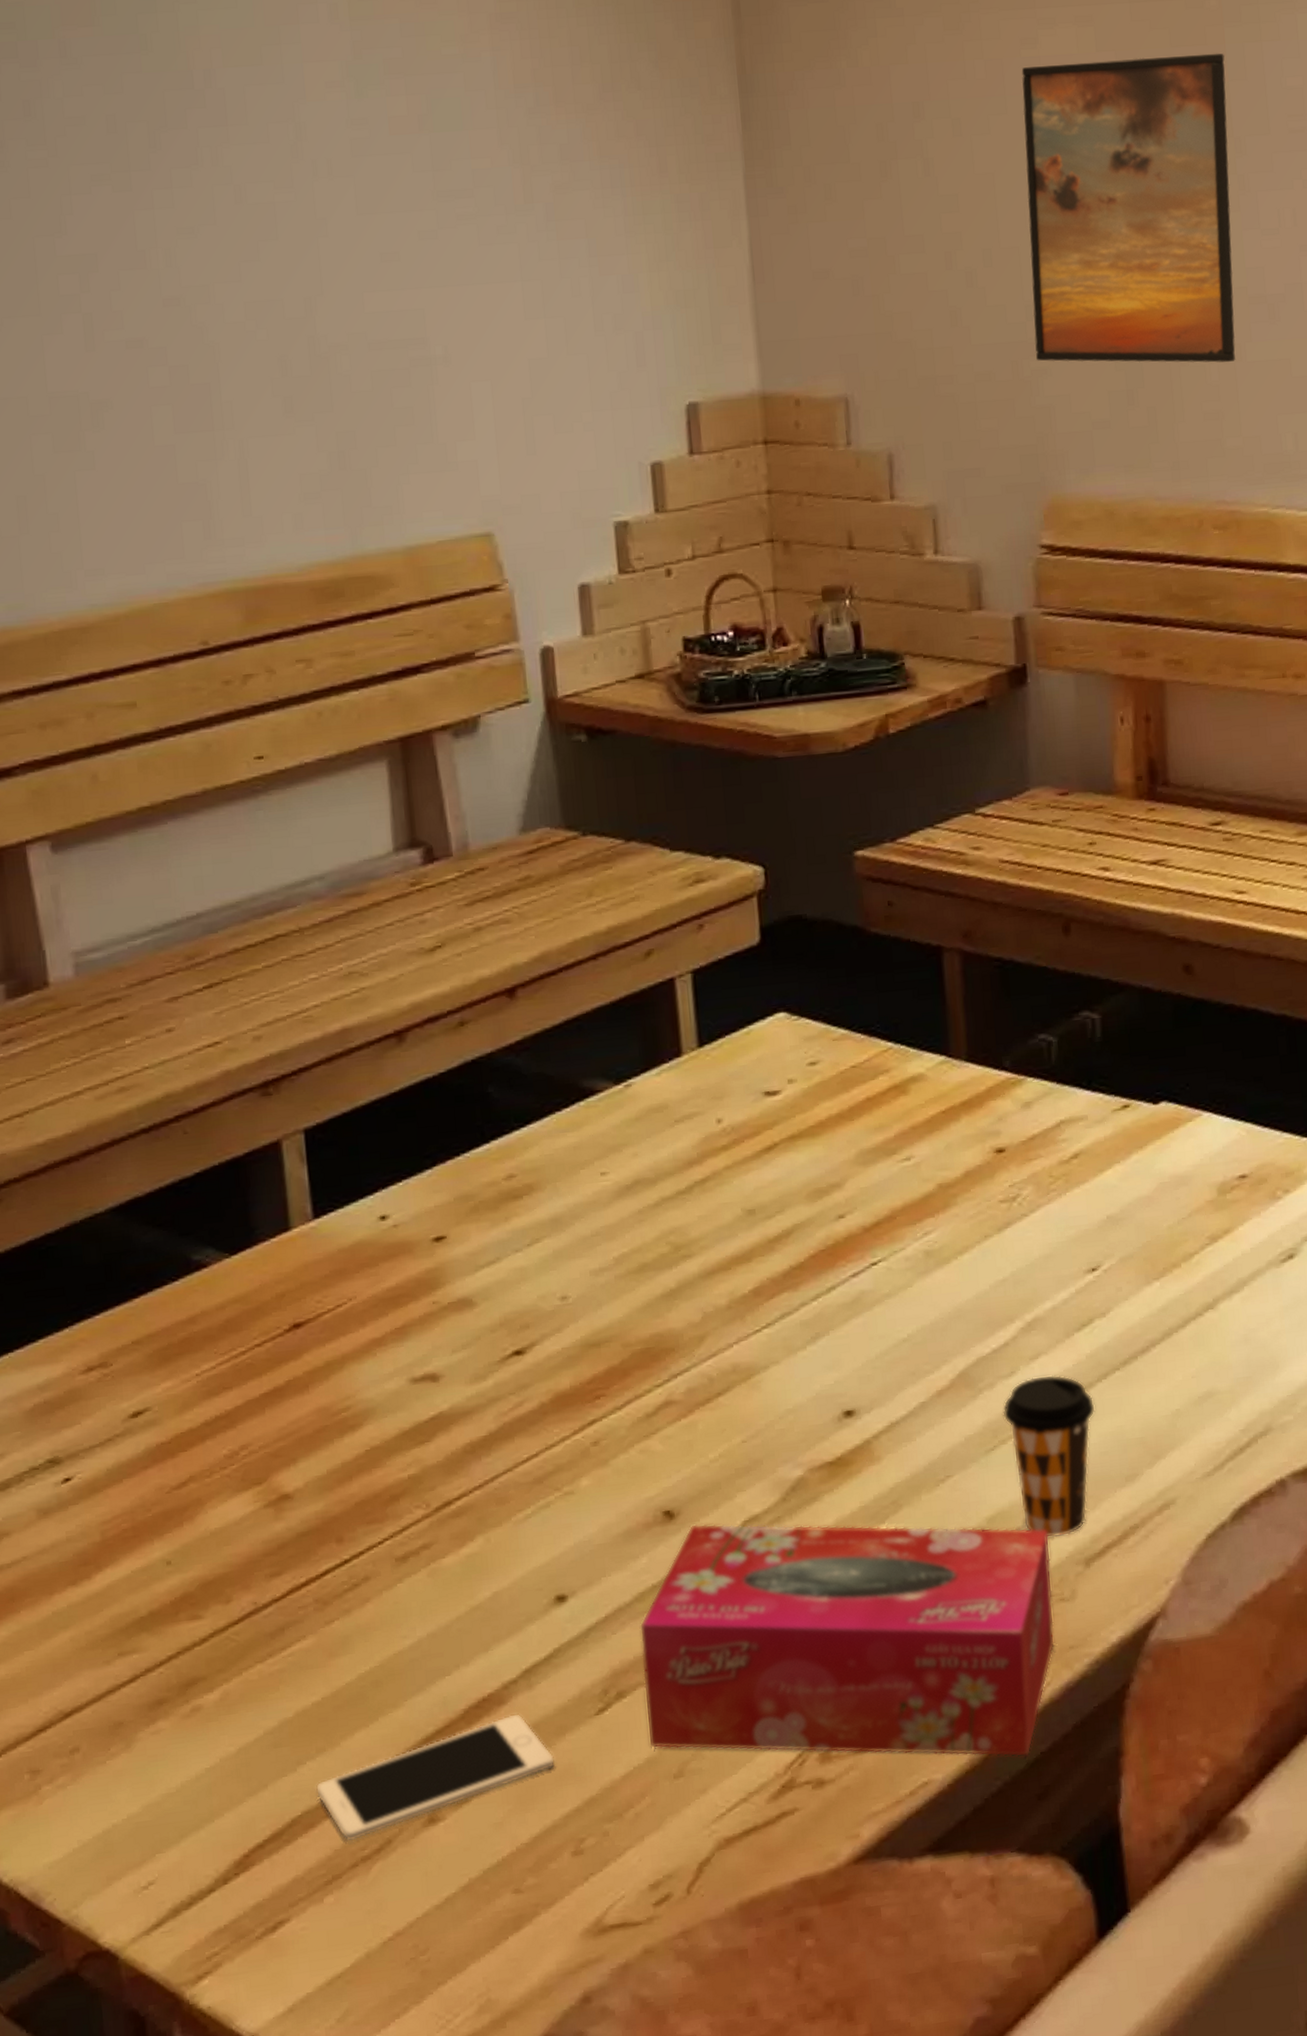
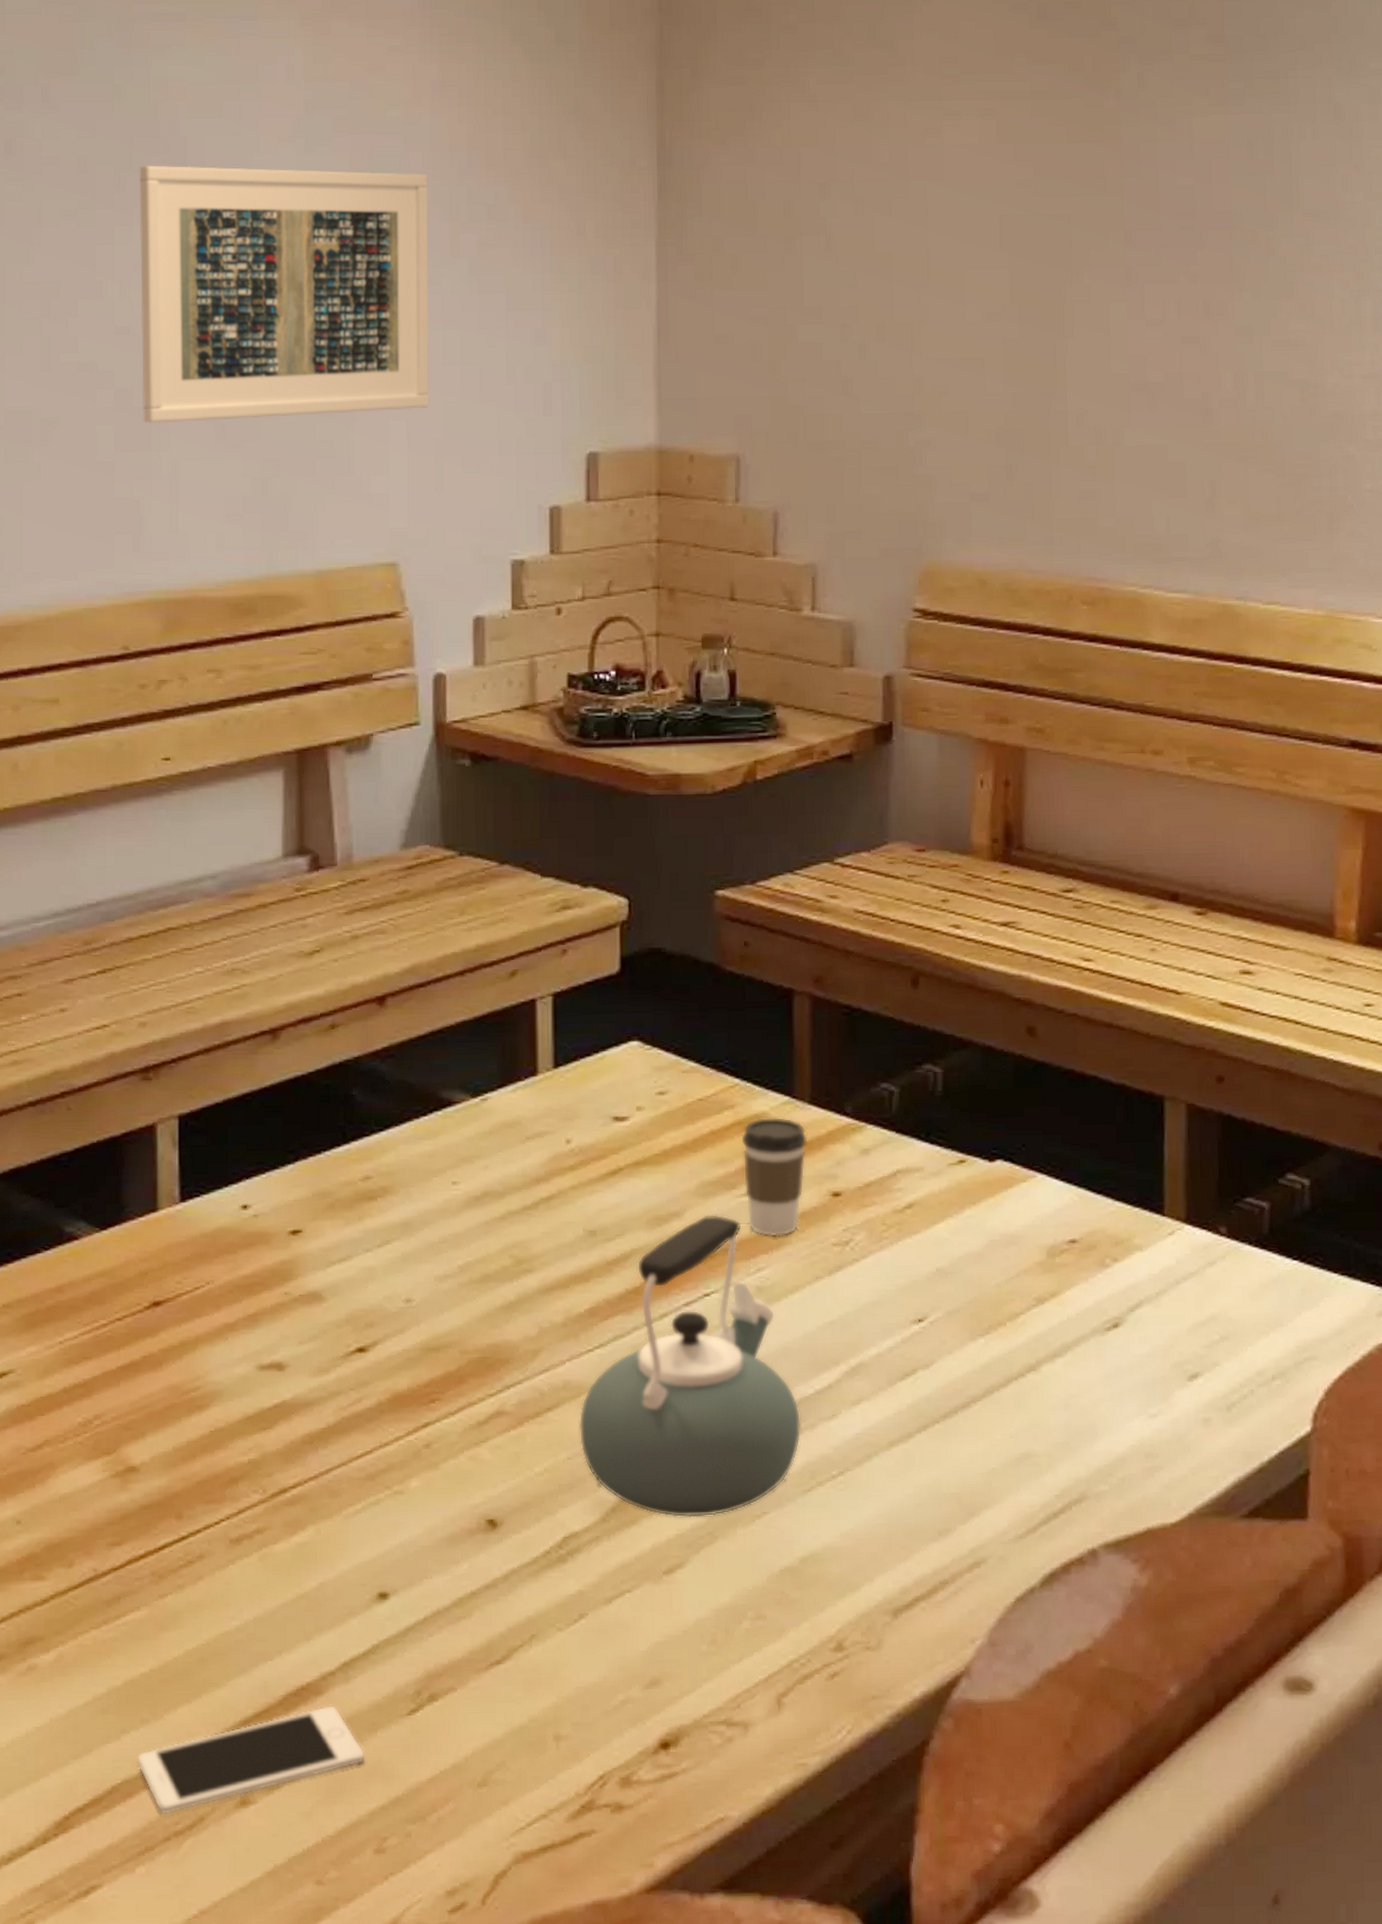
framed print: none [175,114,514,401] -> present [139,165,430,423]
tissue box: present [639,1524,1055,1757] -> none [455,1535,860,1803]
kettle: none [750,1181,981,1490] -> present [578,1214,802,1518]
coffee cup: none [898,1077,968,1200] -> present [741,1116,808,1237]
coffee cup: present [1002,1374,1095,1538] -> none [822,1421,913,1585]
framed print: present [1021,53,1236,363] -> none [920,150,1120,445]

